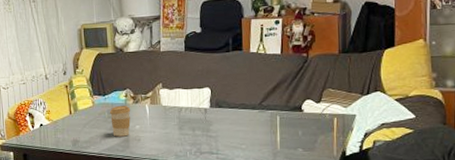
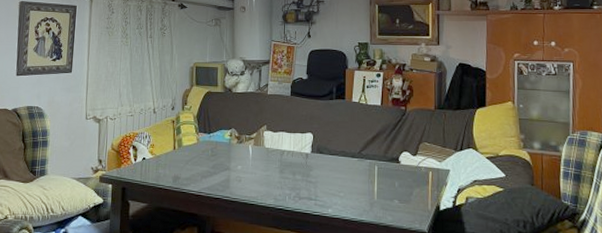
coffee cup: present [109,105,131,137] -> none [213,144,234,176]

